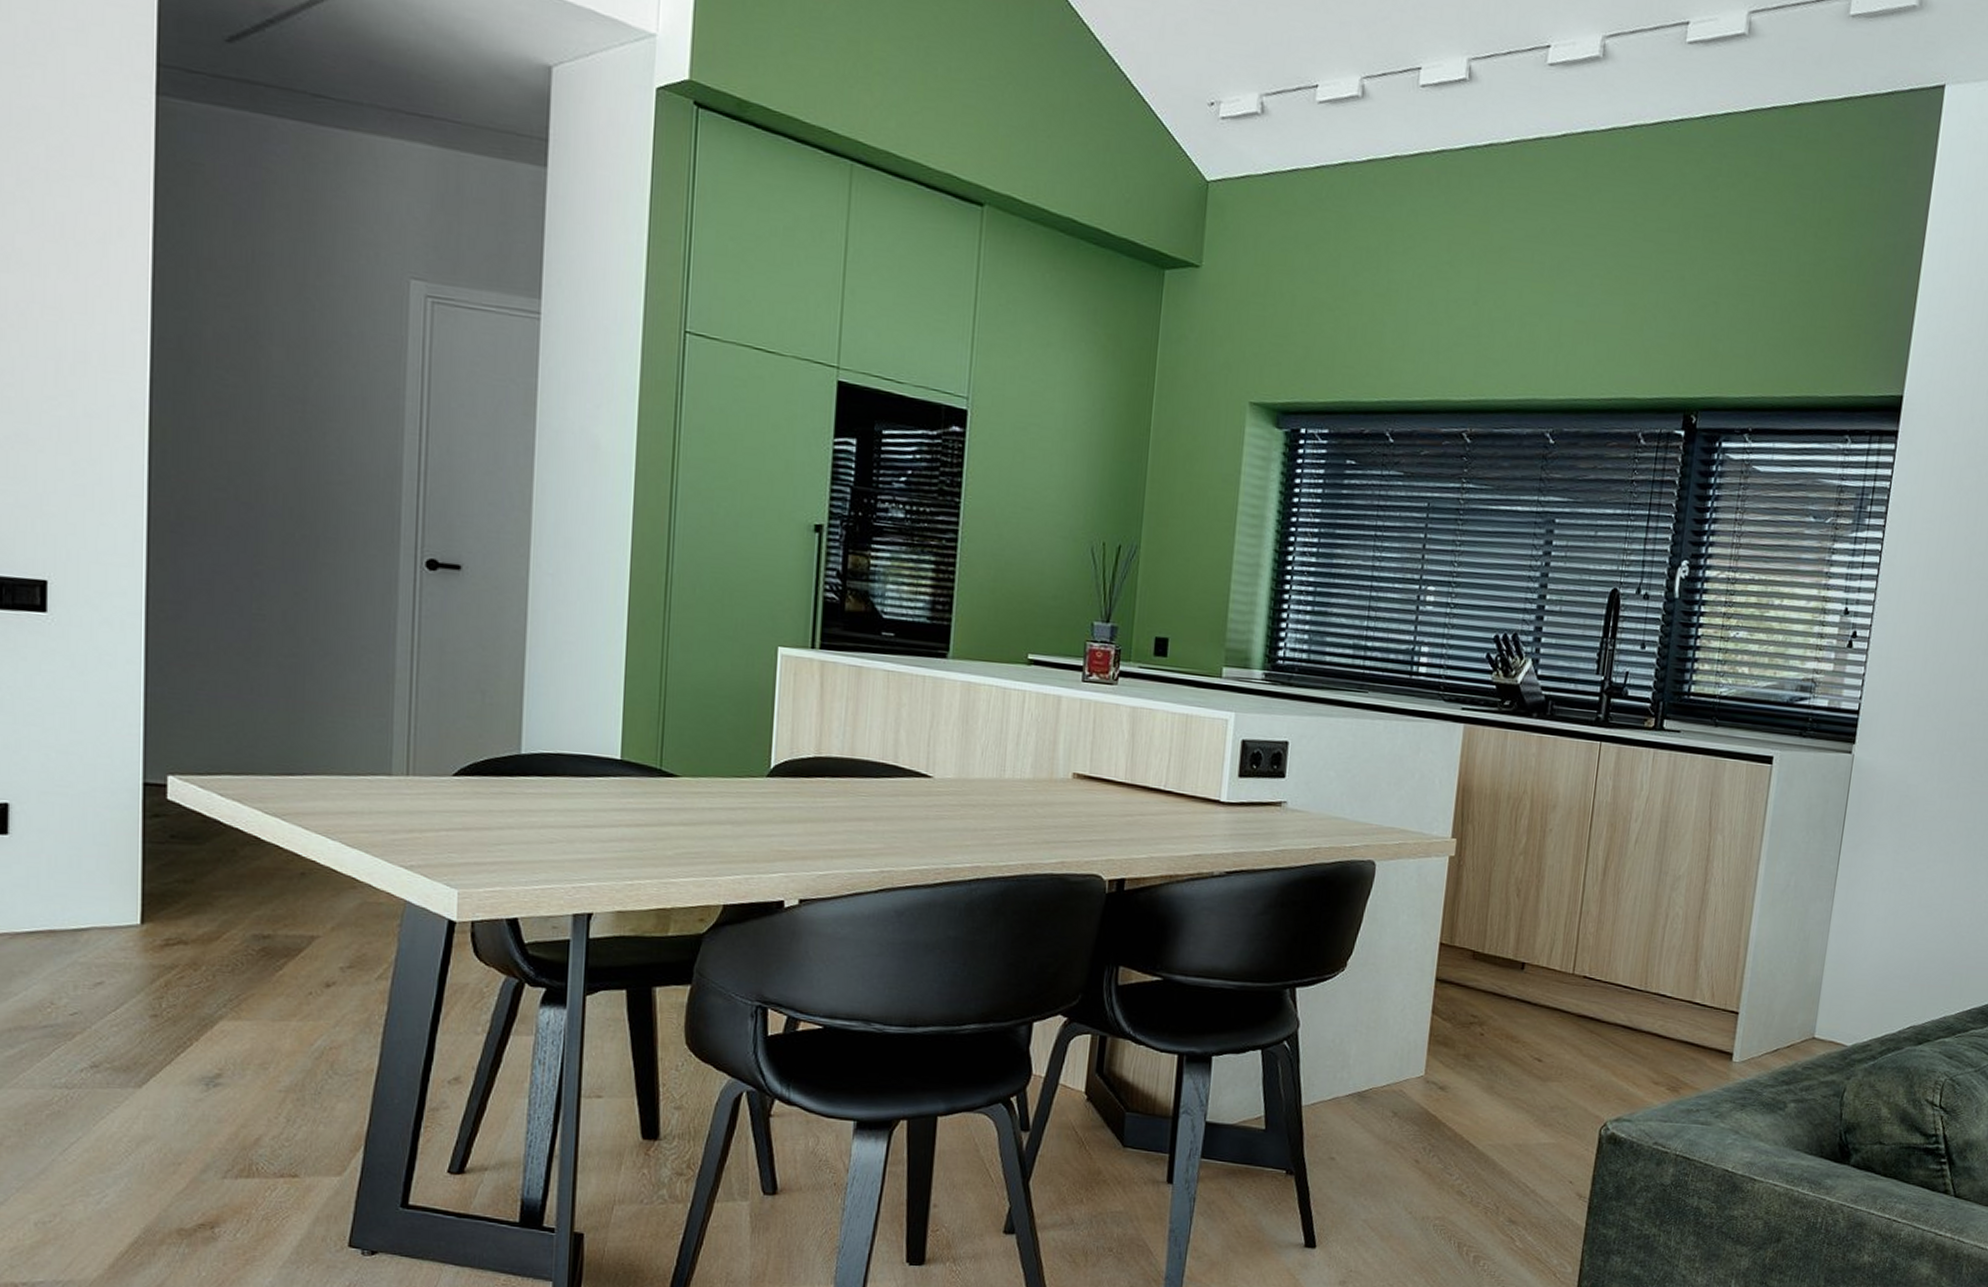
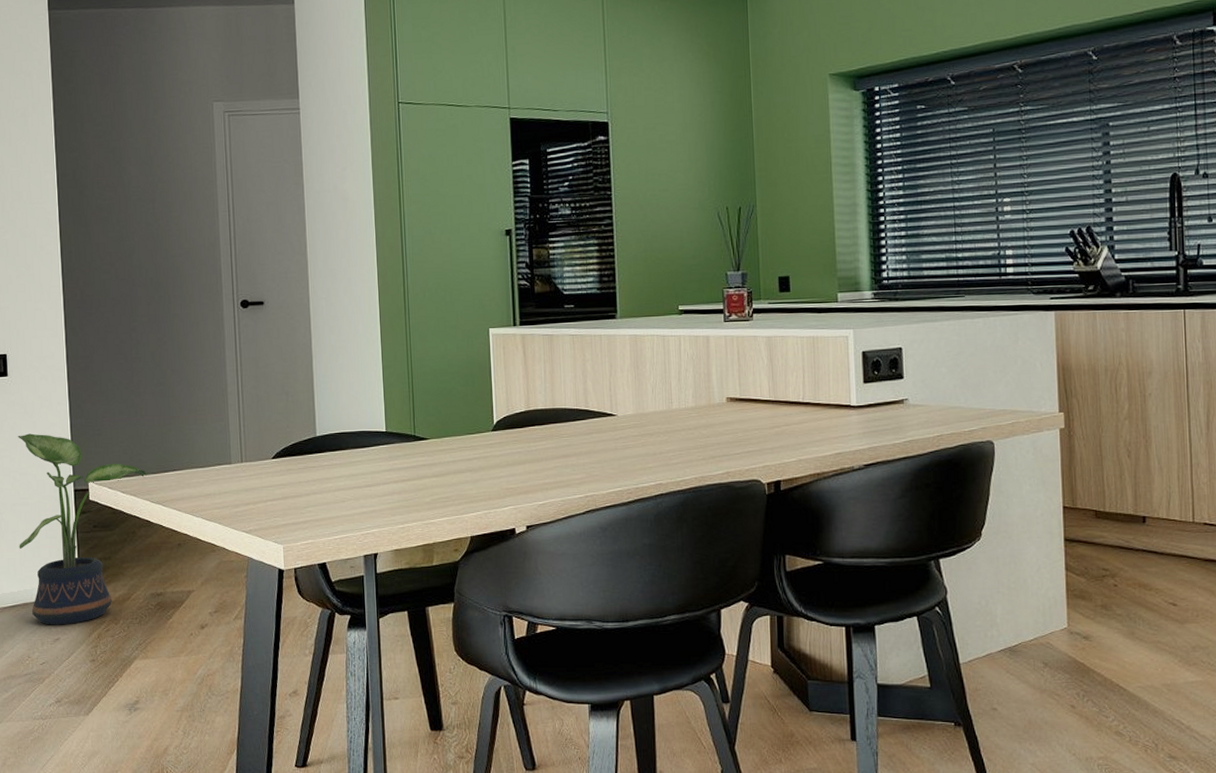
potted plant: none [47,696,261,965] -> present [18,433,147,625]

